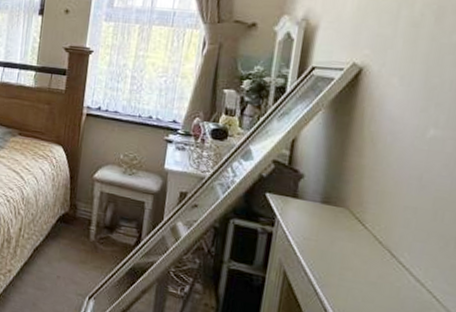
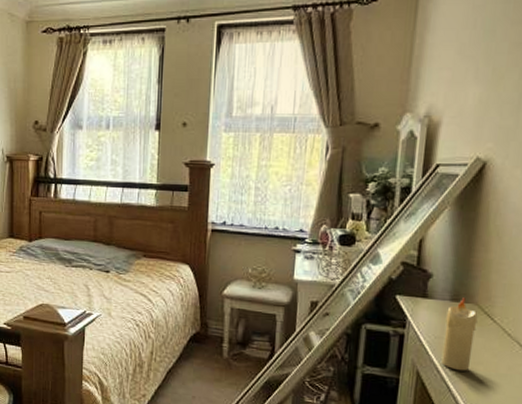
candle: none [309,201,349,276] -> present [441,297,478,371]

